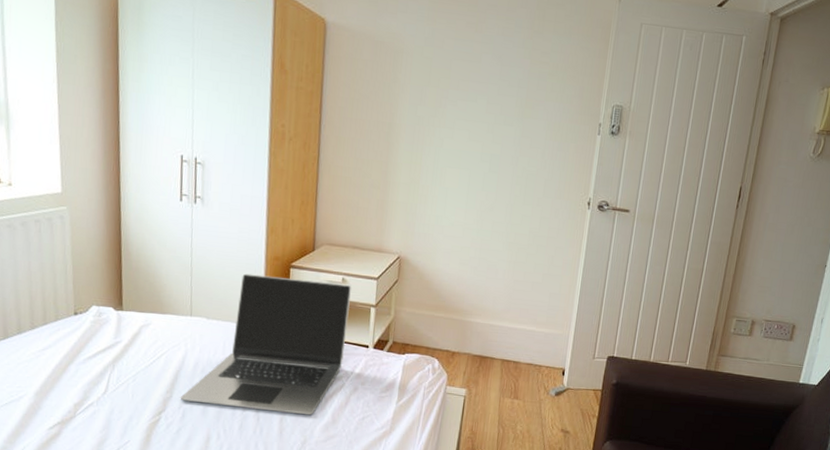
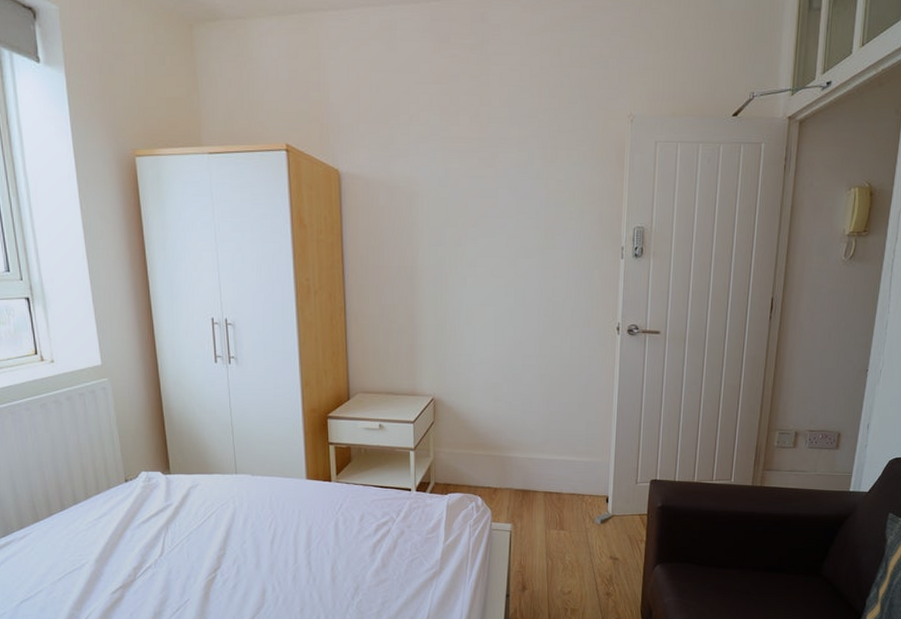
laptop: present [180,273,351,415] -> none [233,428,389,562]

